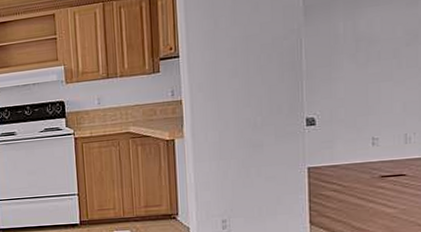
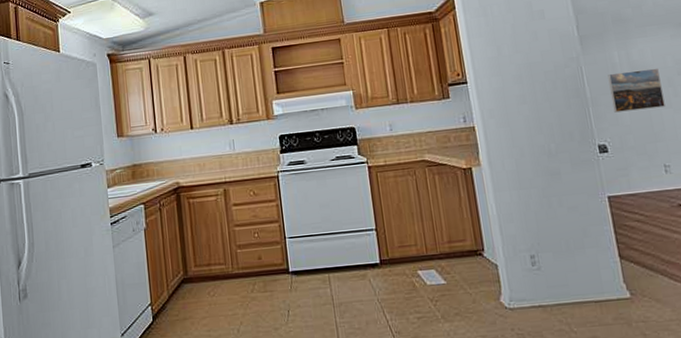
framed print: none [328,38,385,86] -> present [607,68,665,113]

